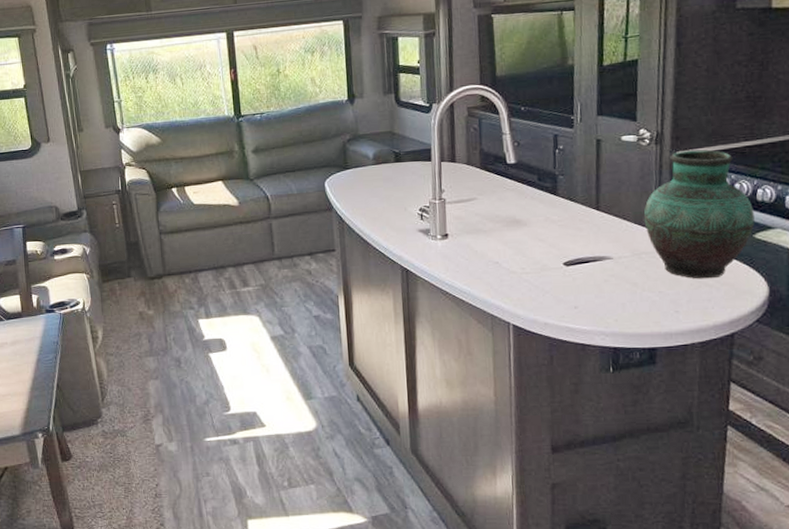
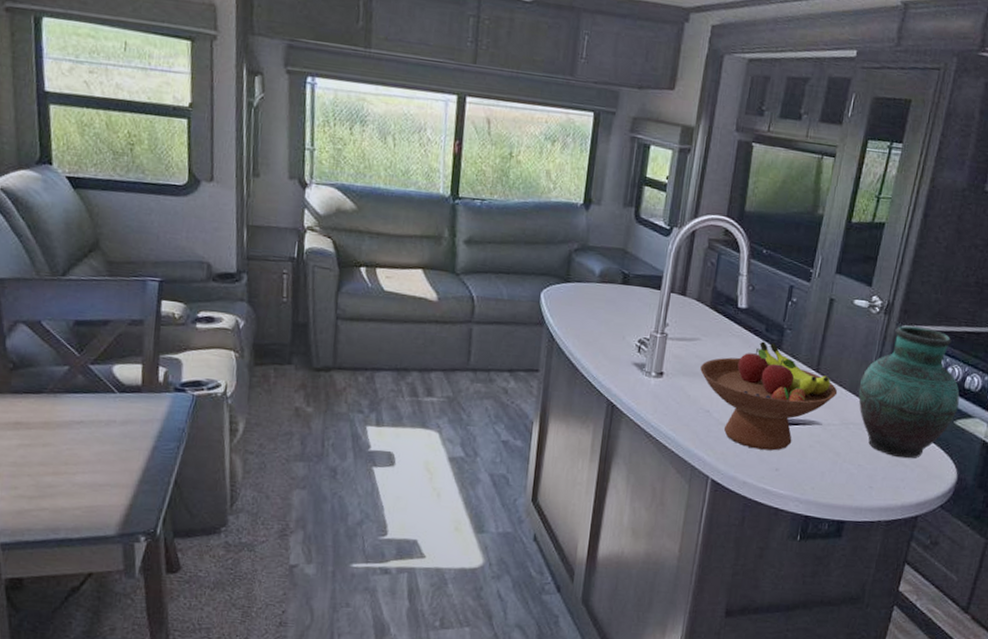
fruit bowl: none [482,190,623,291] -> present [700,341,838,451]

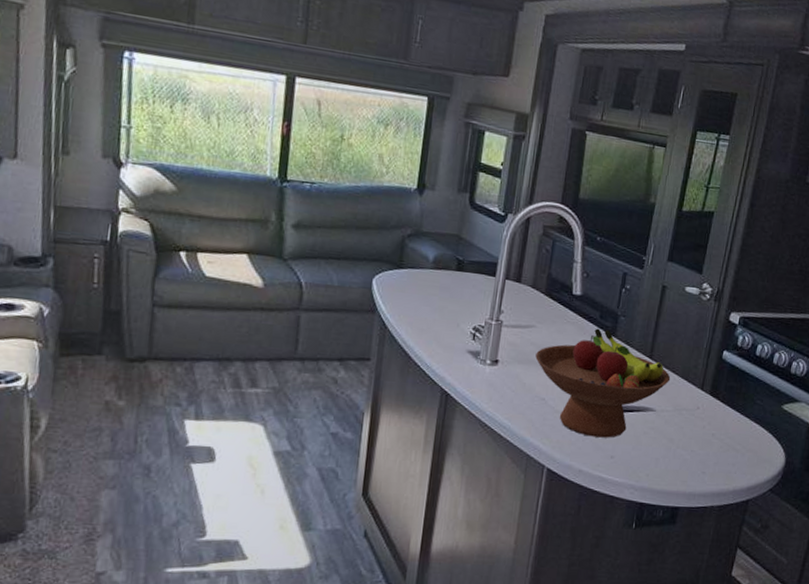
vase: present [858,325,960,459] -> none [691,312,786,444]

